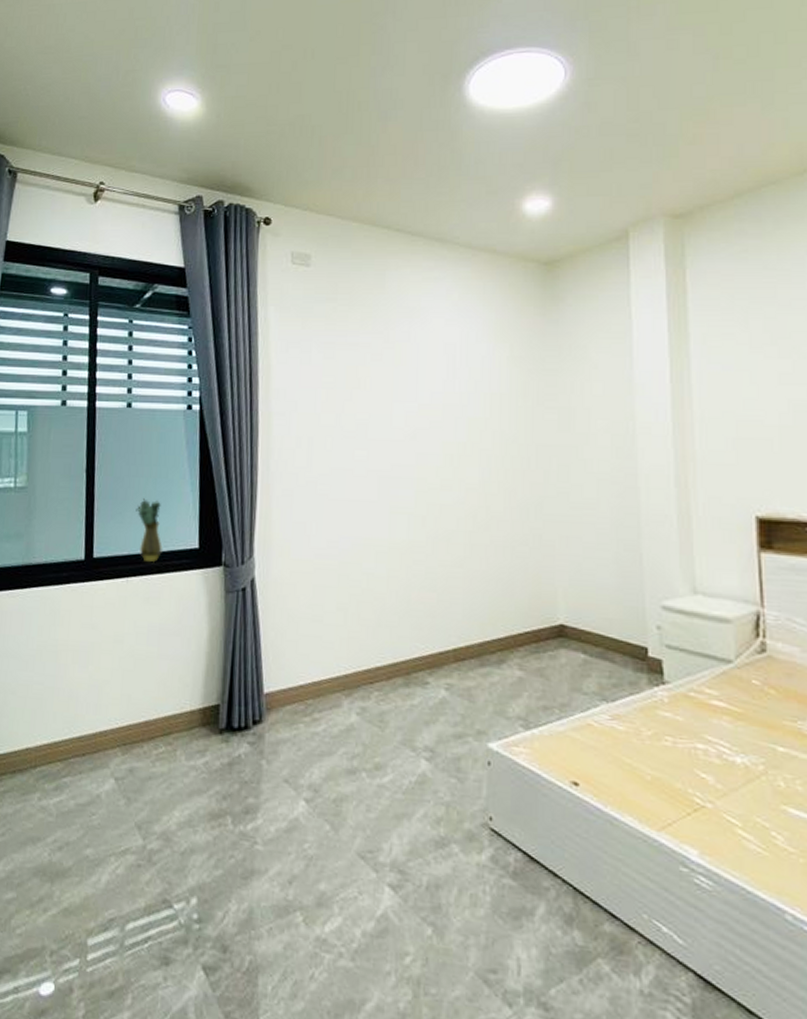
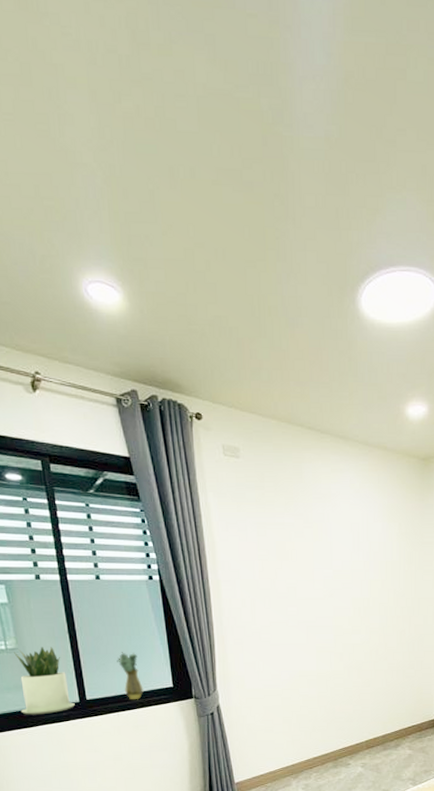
planter: none [16,487,79,573] -> present [14,647,75,715]

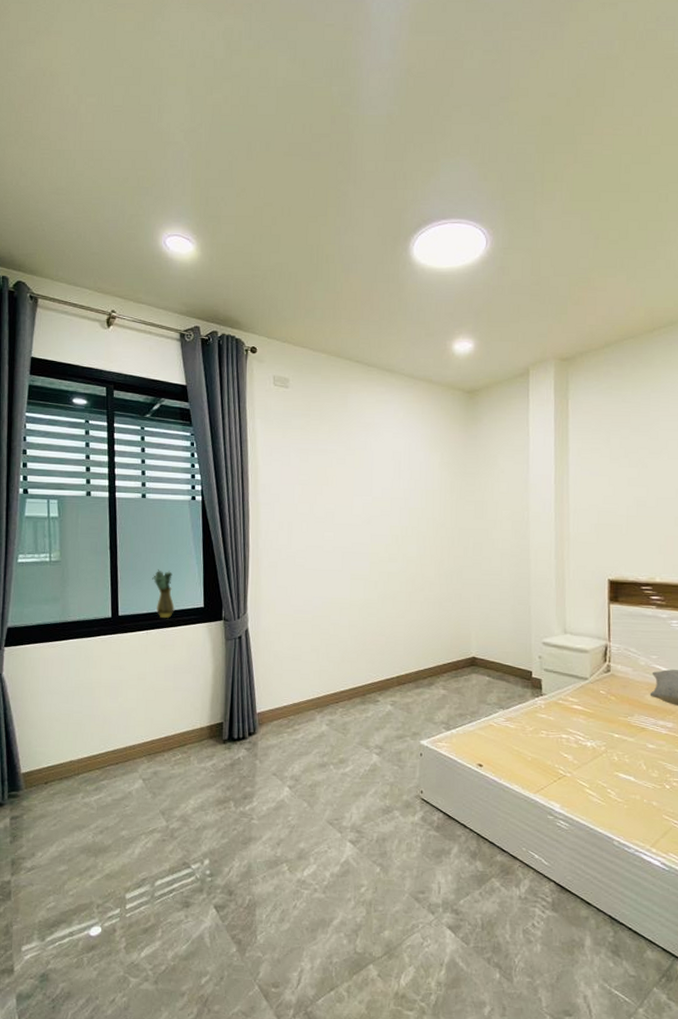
planter: present [14,647,75,715] -> none [55,561,107,629]

